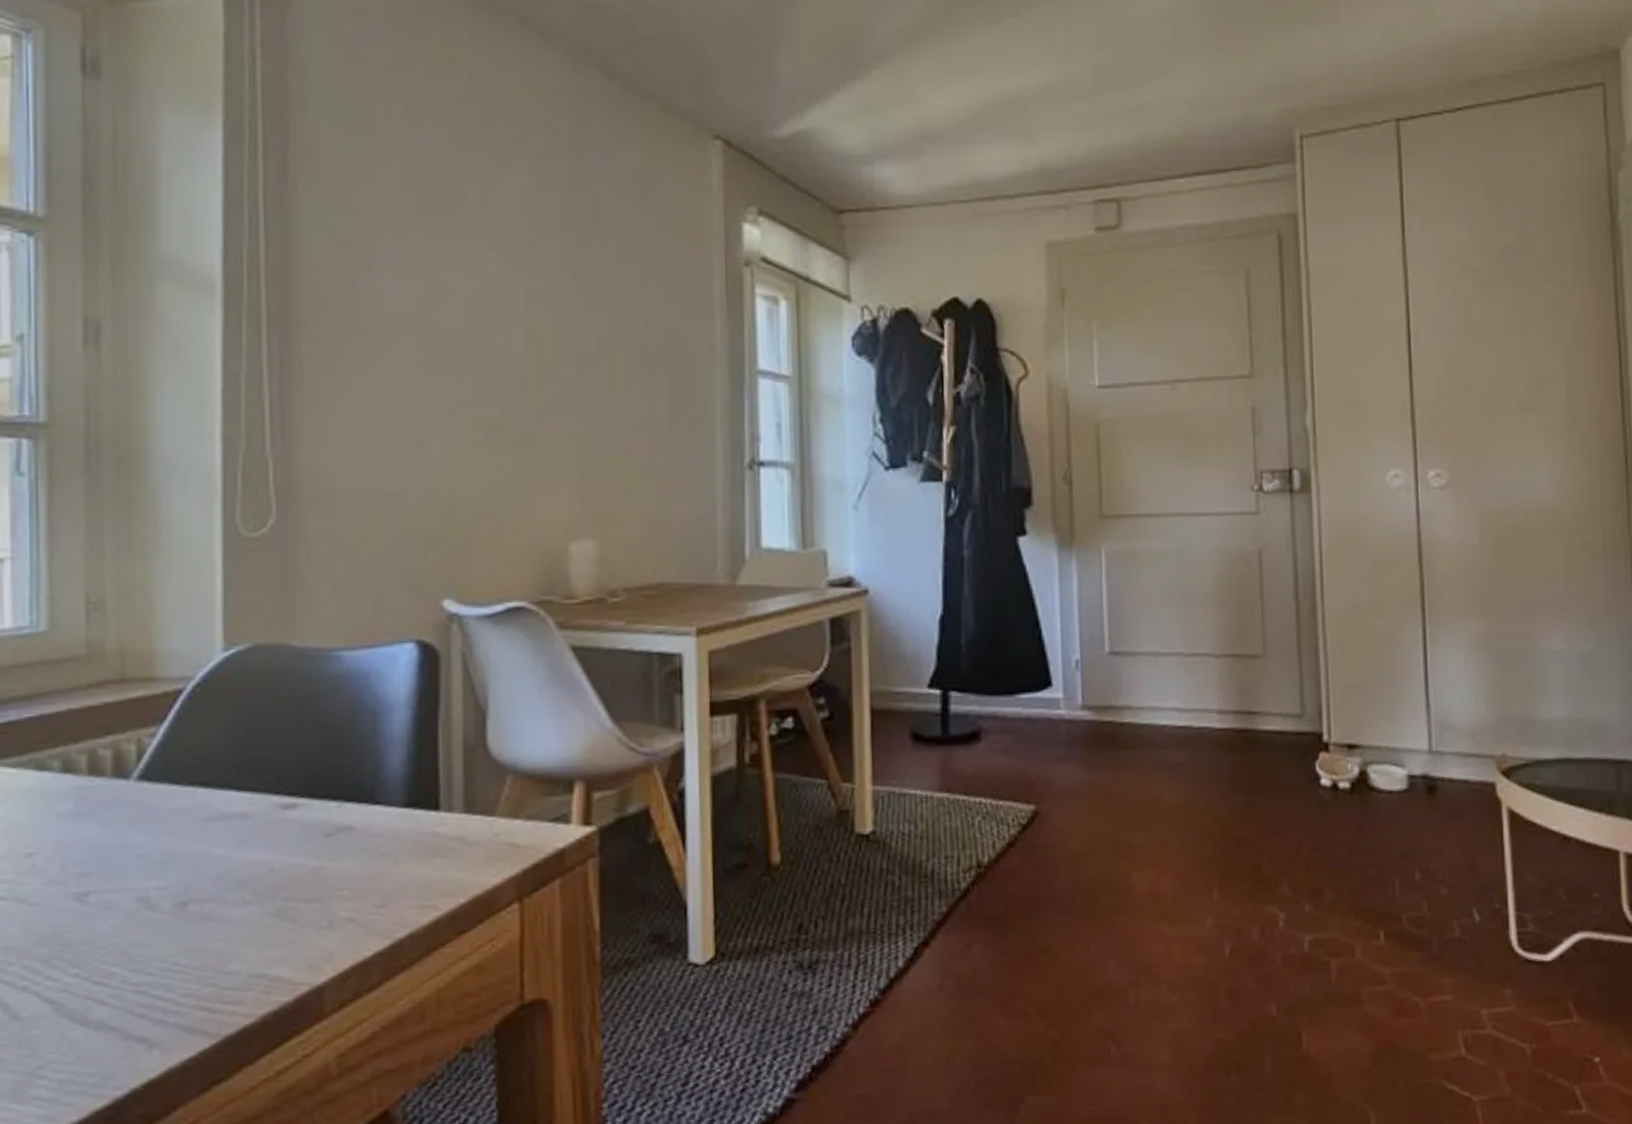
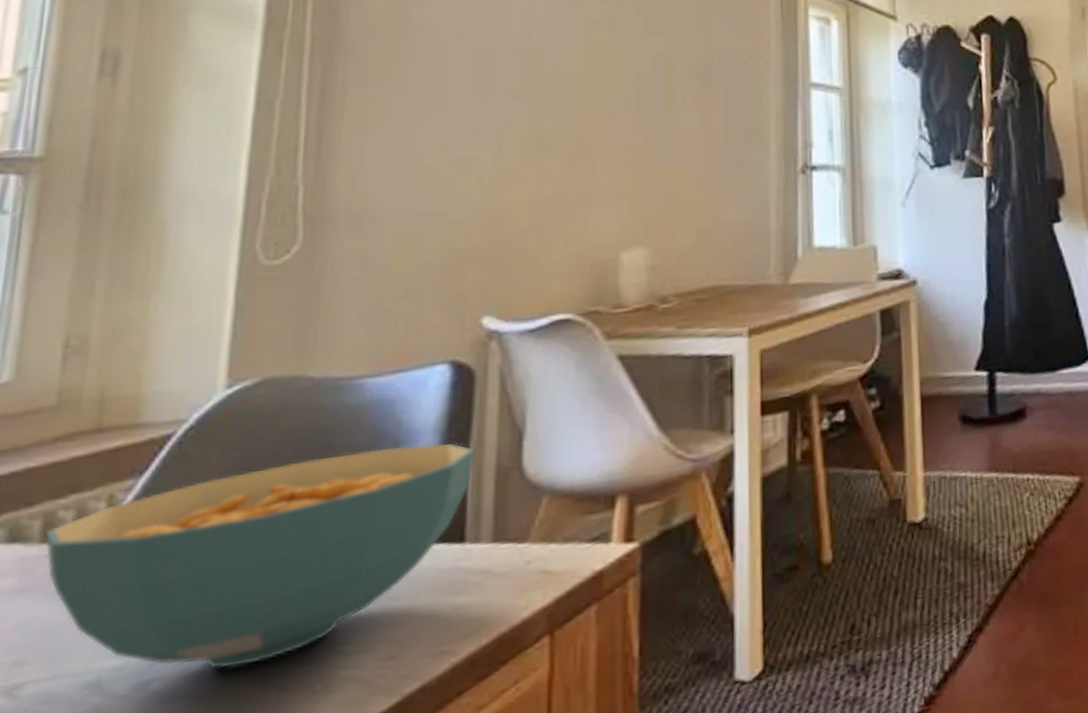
cereal bowl: none [90,716,444,899] -> present [44,443,476,670]

